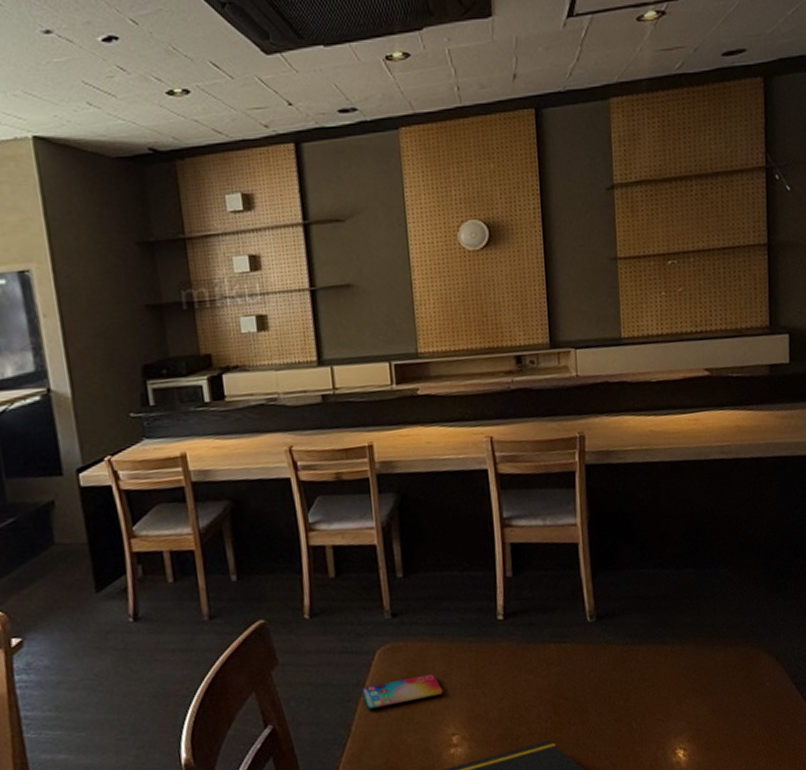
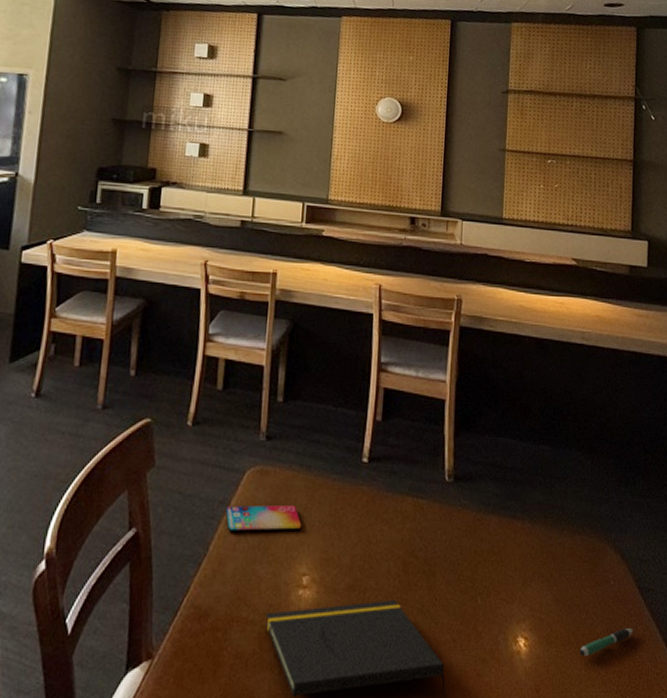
pen: none [738,721,791,754] -> present [579,628,633,656]

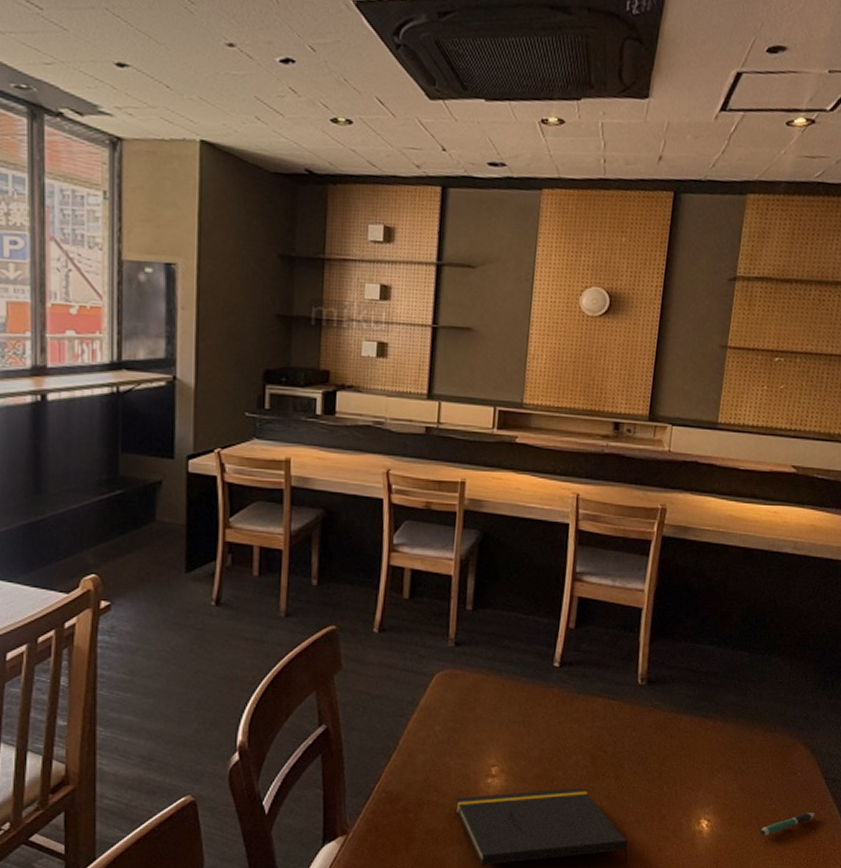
smartphone: present [225,505,302,531] -> none [414,705,491,728]

